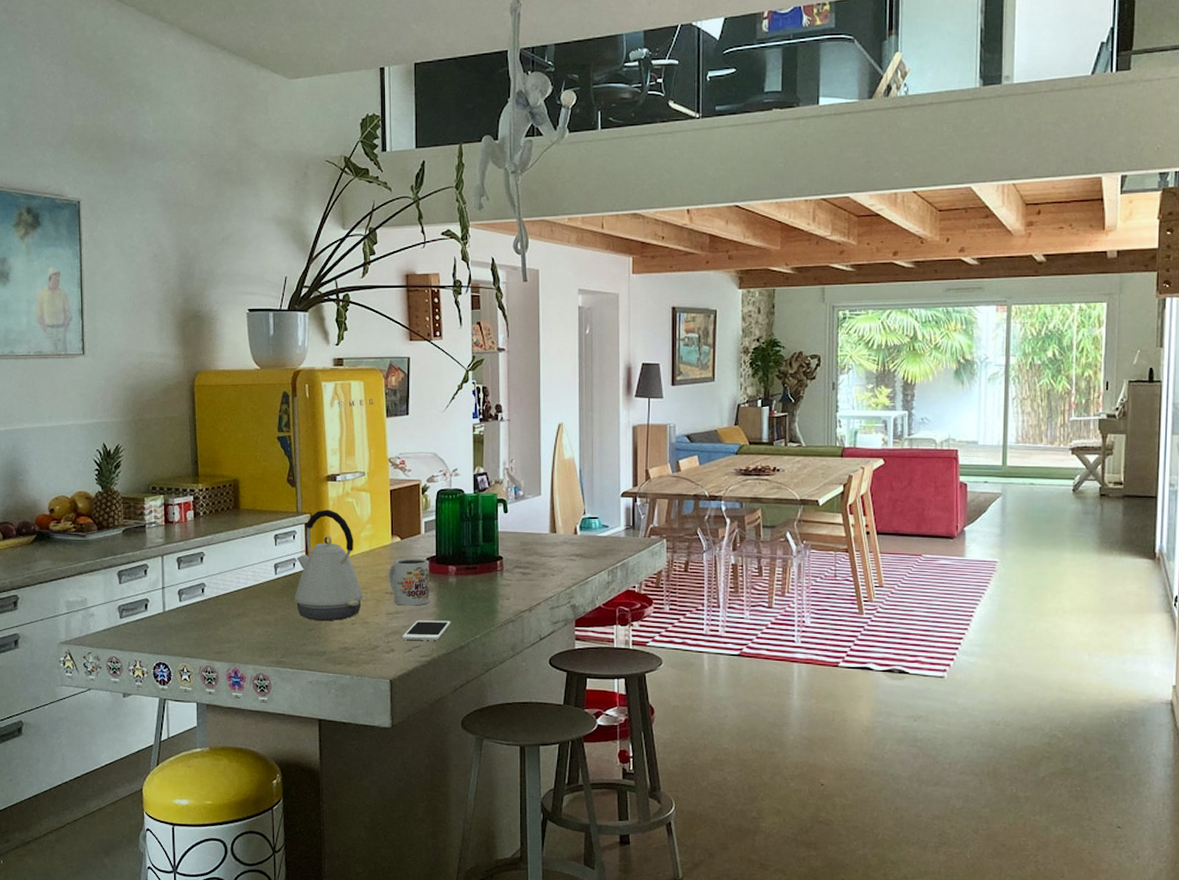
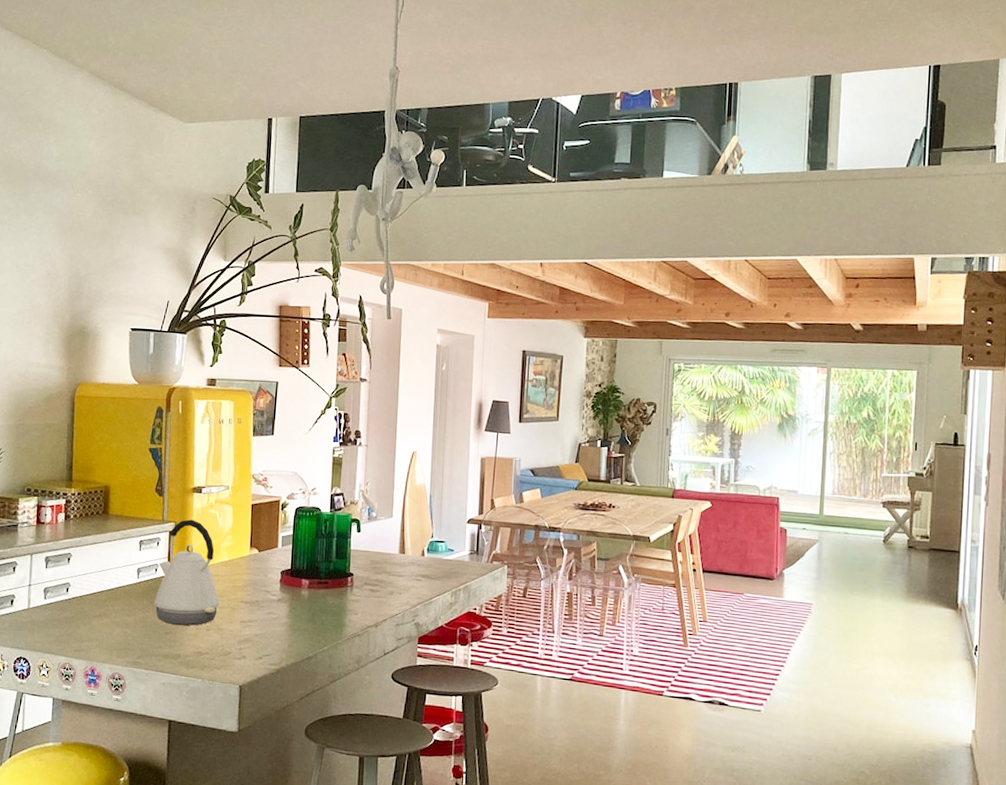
mug: present [388,558,430,606] -> none [244,569,284,616]
cell phone: present [402,620,451,640] -> none [254,629,301,650]

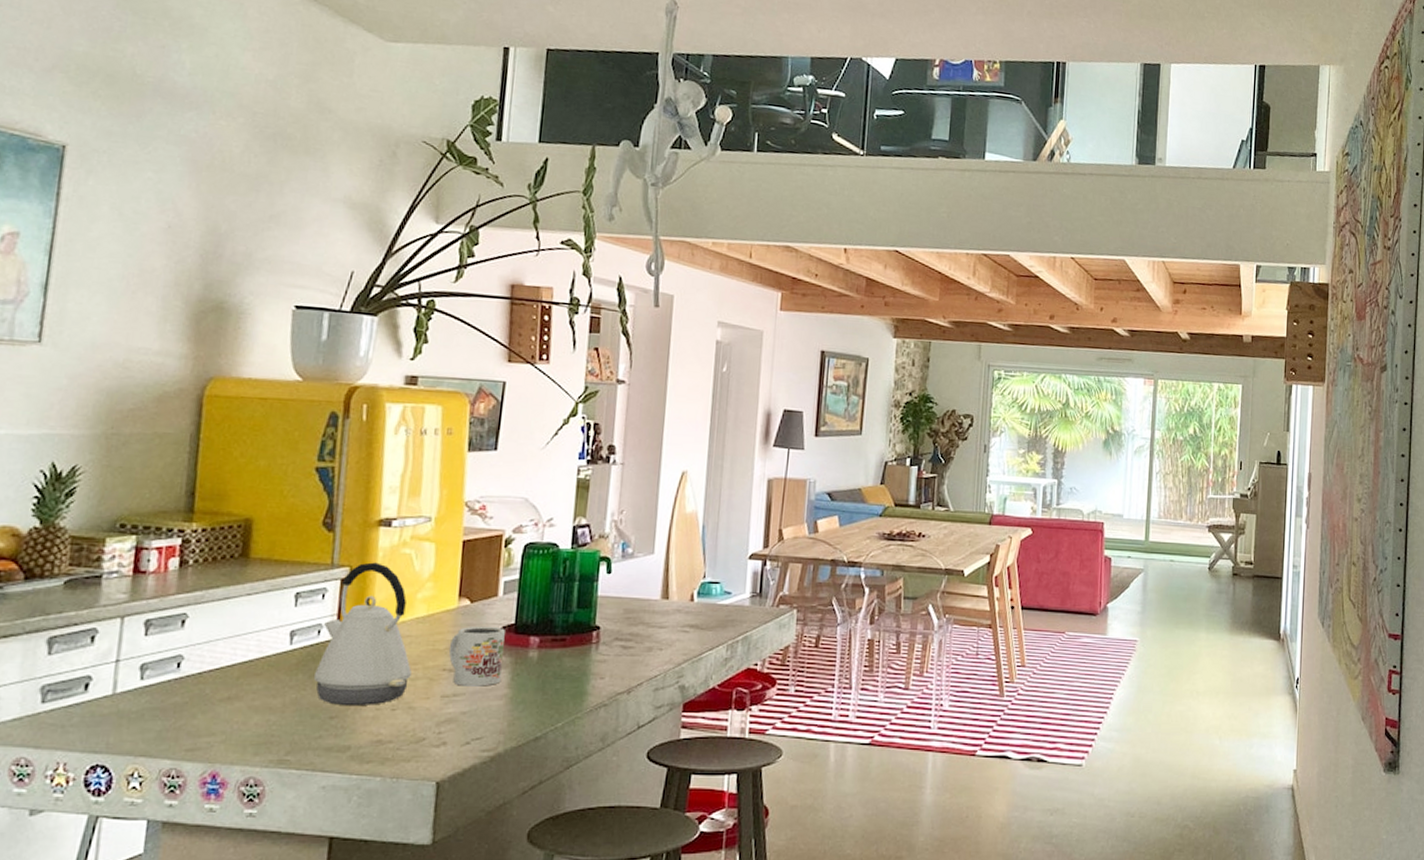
mug: none [244,569,284,616] -> present [448,626,505,687]

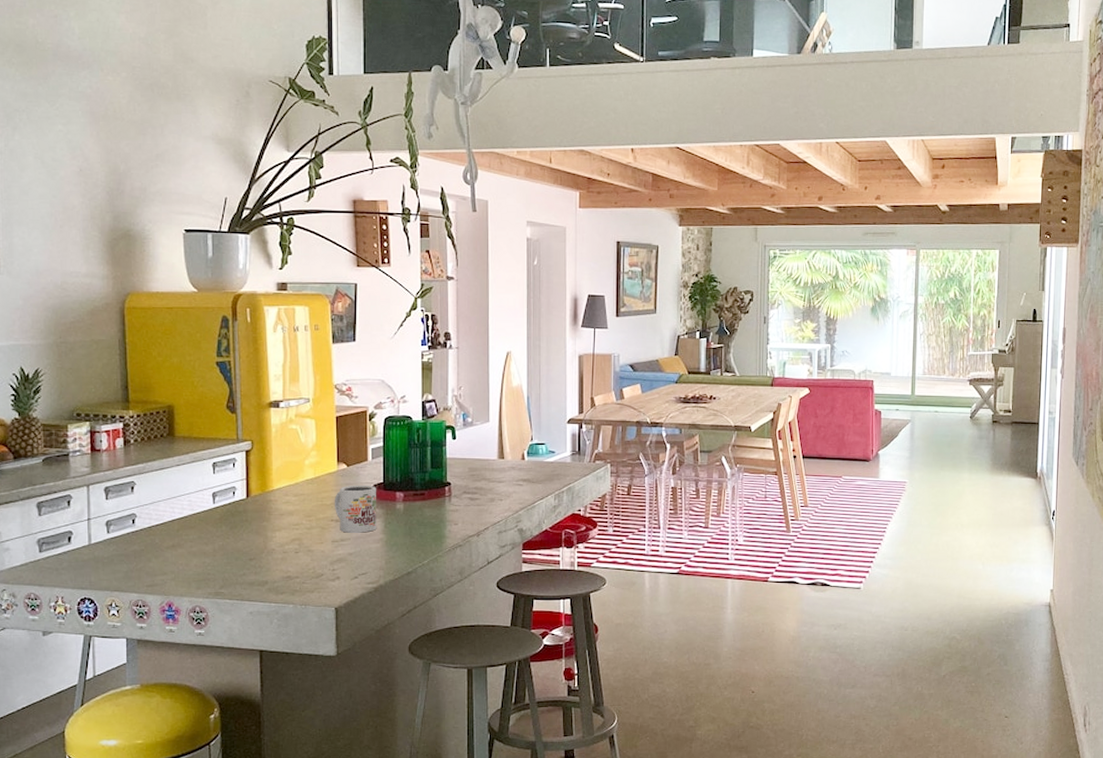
kettle: present [313,562,412,707] -> none [233,437,307,551]

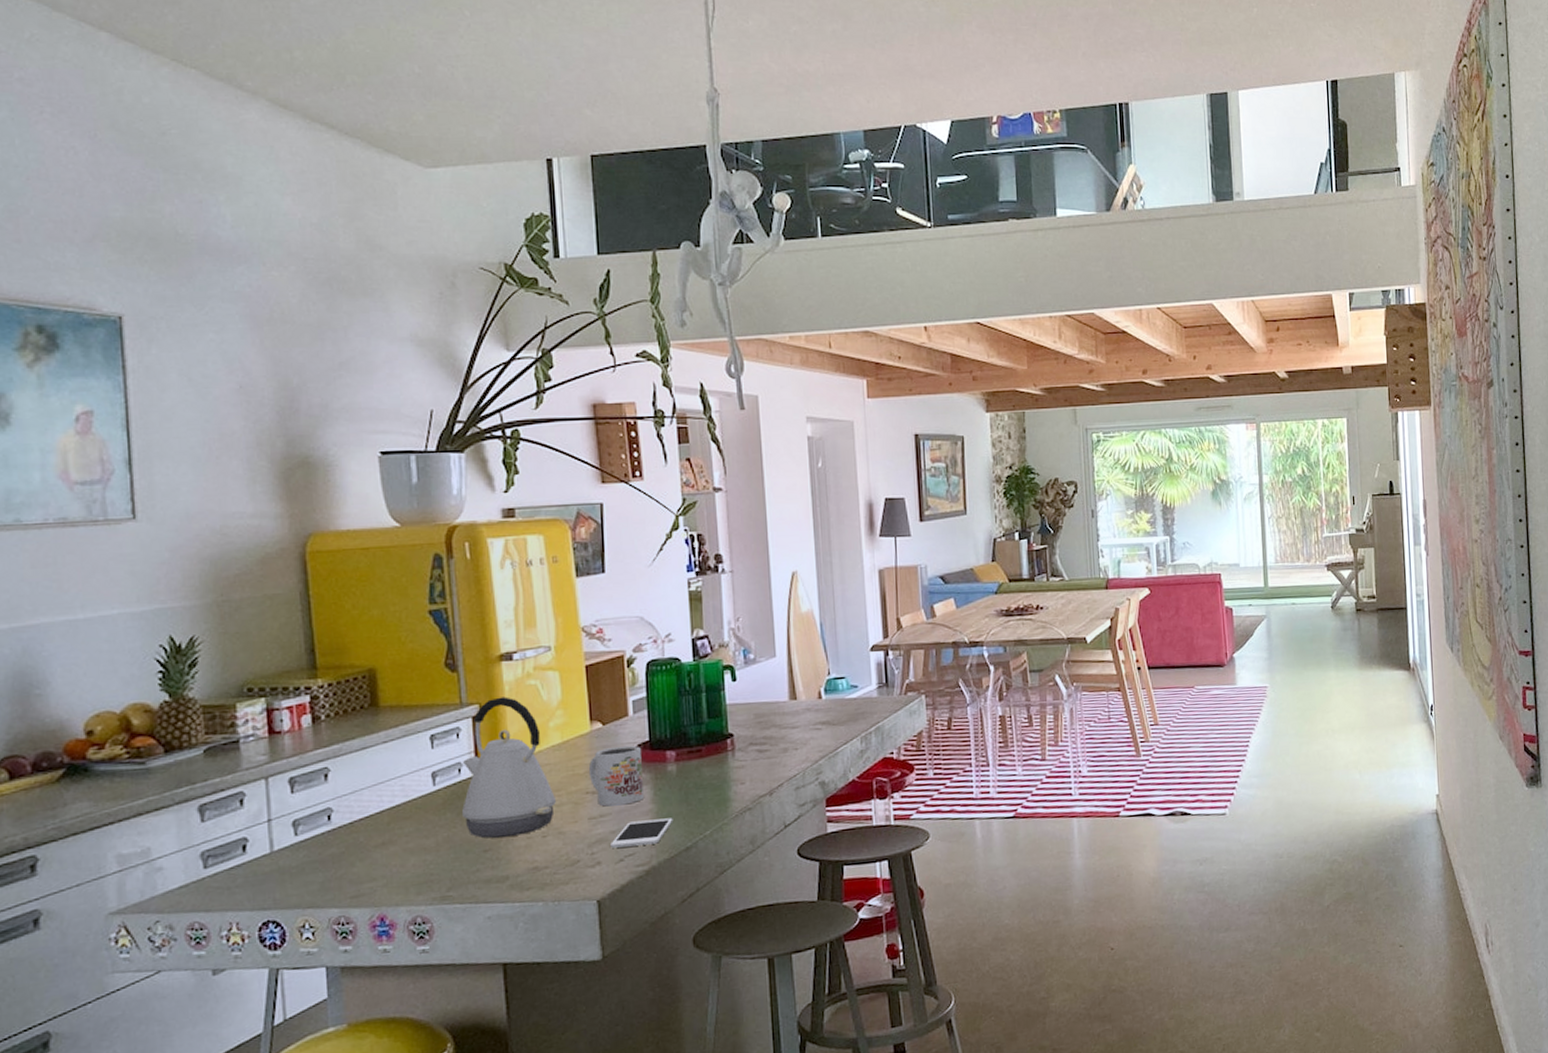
kettle: none [233,437,307,551] -> present [461,696,556,839]
cell phone: none [348,547,399,567] -> present [611,818,673,848]

